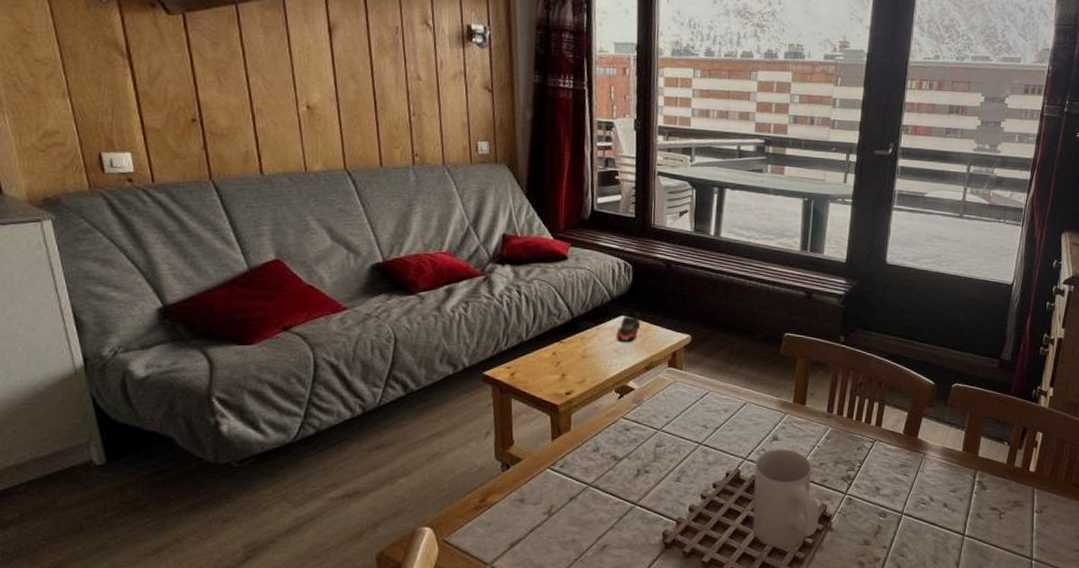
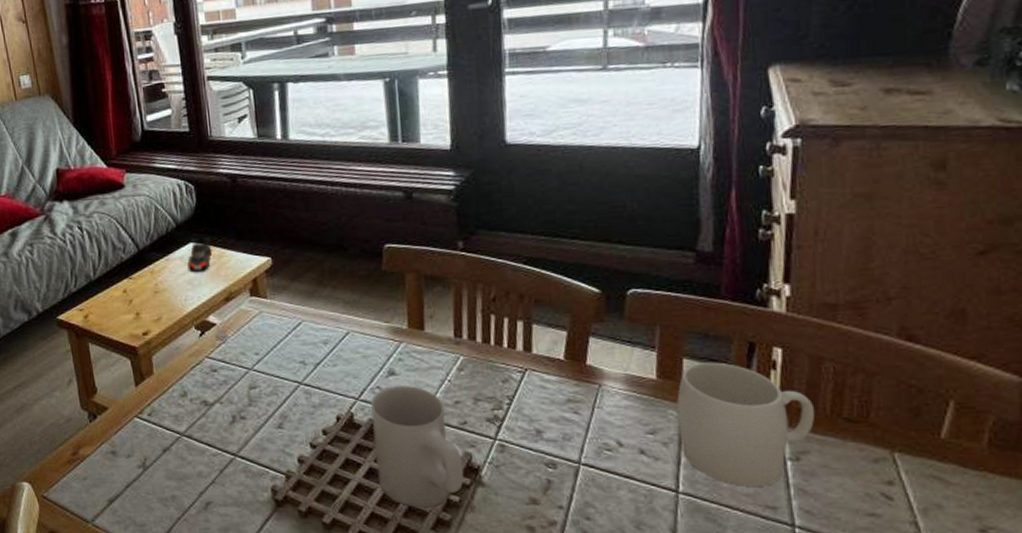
mug: none [971,440,1056,531] -> present [677,362,816,486]

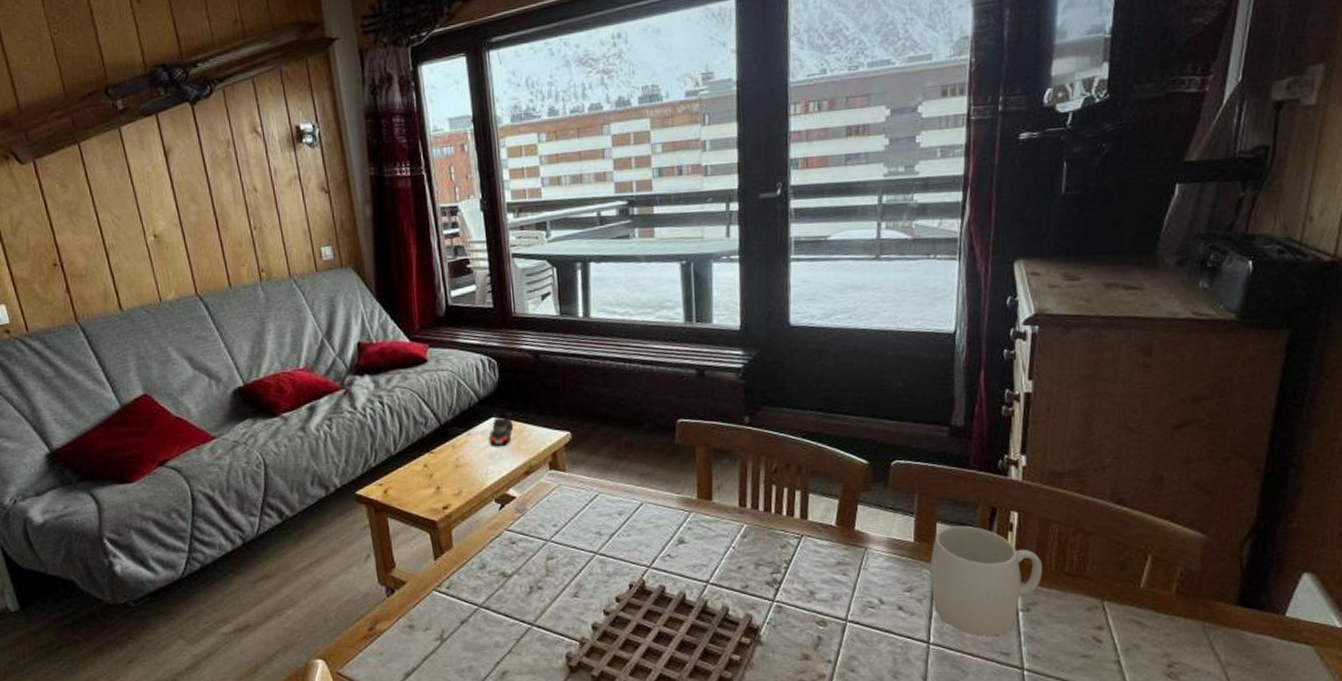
cup: present [371,386,464,508] -> none [661,553,745,668]

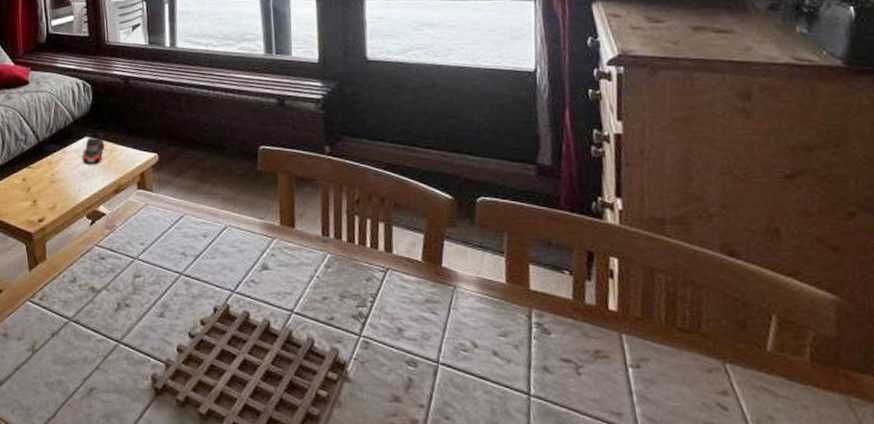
mug: present [930,525,1043,636] -> none [525,269,652,392]

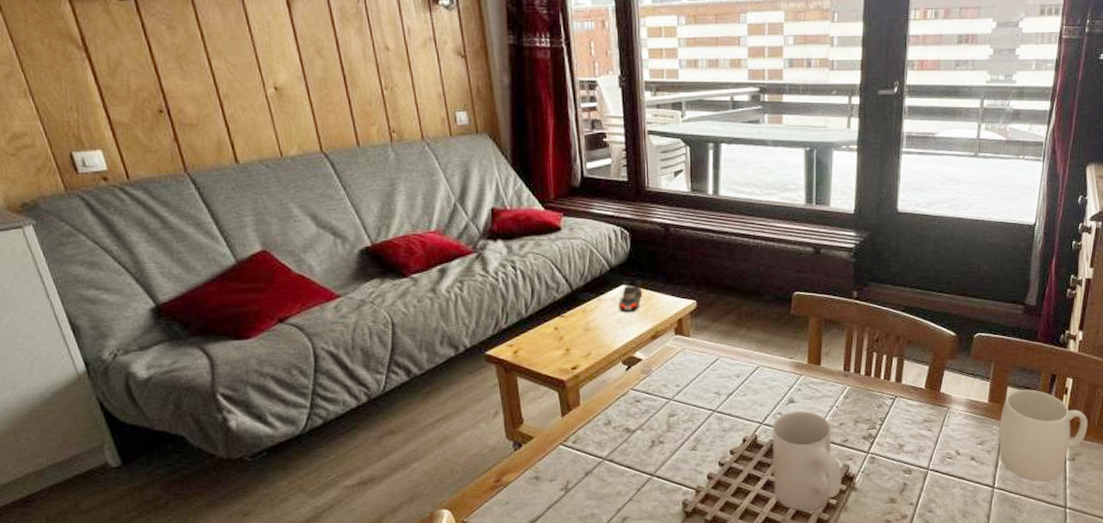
cup: none [245,280,332,402] -> present [773,411,842,512]
mug: none [525,269,652,392] -> present [999,389,1088,481]

